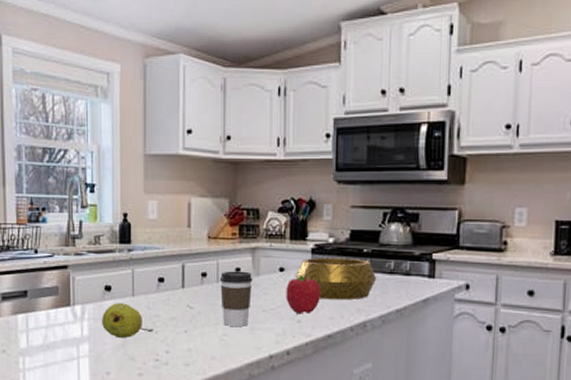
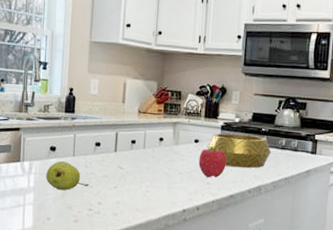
coffee cup: present [219,271,253,326] -> none [145,140,173,185]

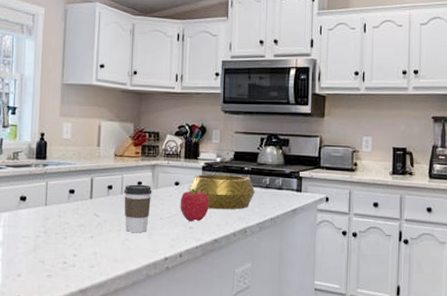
fruit: present [46,161,90,191] -> none [16,212,64,244]
coffee cup: none [145,140,173,185] -> present [123,184,152,232]

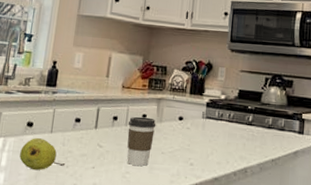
fruit: none [16,212,64,244] -> present [19,138,66,171]
fruit: present [180,188,209,222] -> none [182,124,212,158]
decorative bowl: present [189,174,256,210] -> none [192,110,258,148]

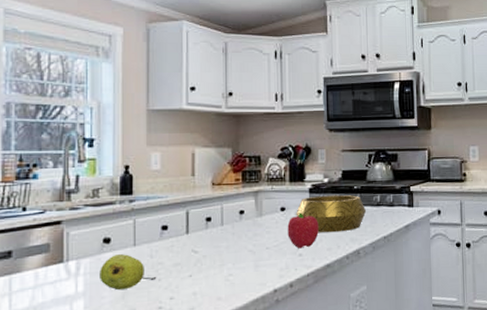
coffee cup: present [127,116,156,166] -> none [224,213,256,266]
fruit: none [182,124,212,158] -> present [287,212,319,249]
decorative bowl: none [192,110,258,148] -> present [296,194,367,233]

